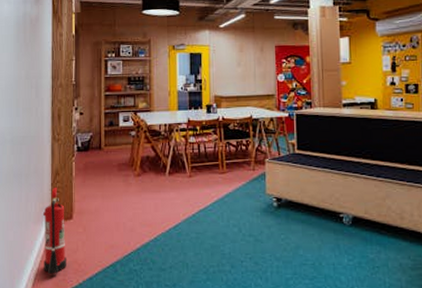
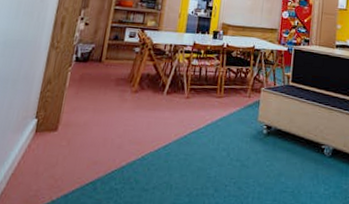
fire extinguisher: present [43,187,66,274] -> none [14,95,51,189]

